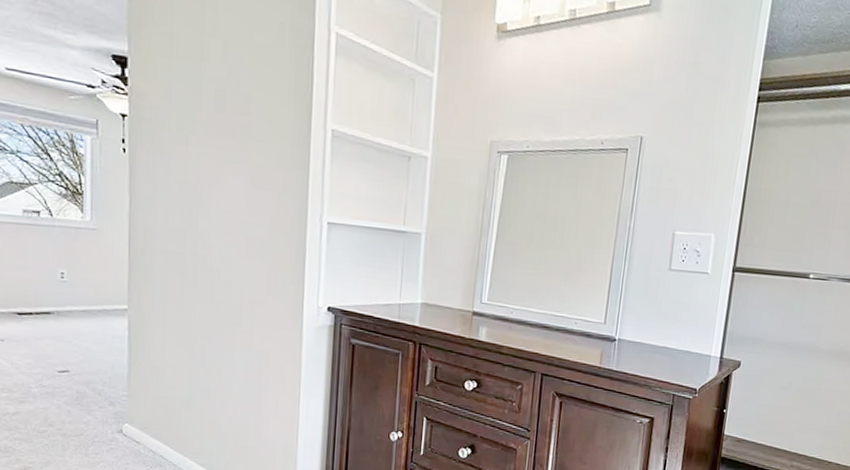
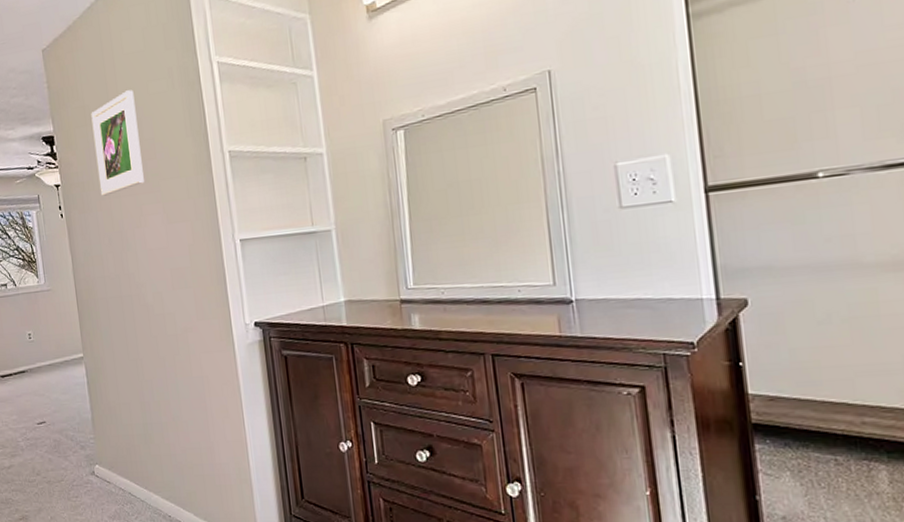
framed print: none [176,32,235,142] -> present [91,90,144,196]

